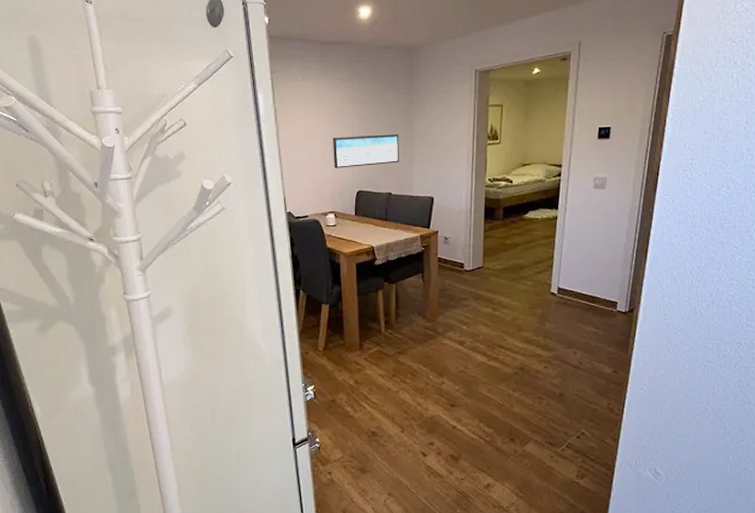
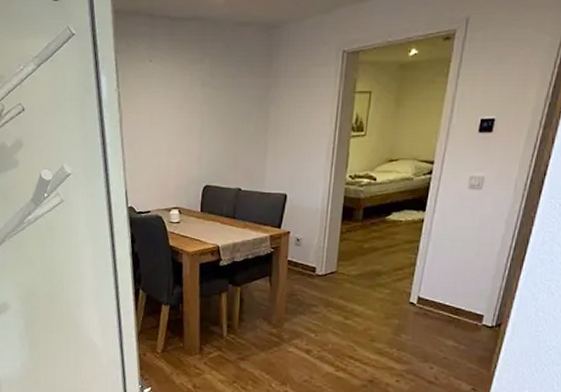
wall art: present [333,134,399,168] -> none [179,123,253,160]

